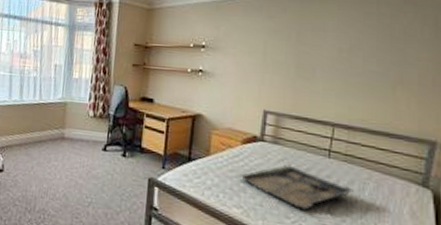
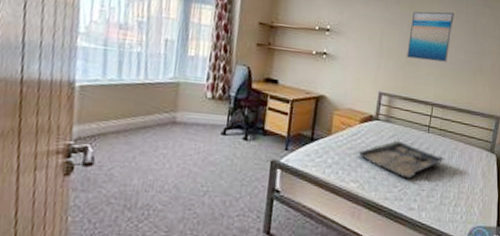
wall art: none [297,15,360,75] -> present [407,11,454,62]

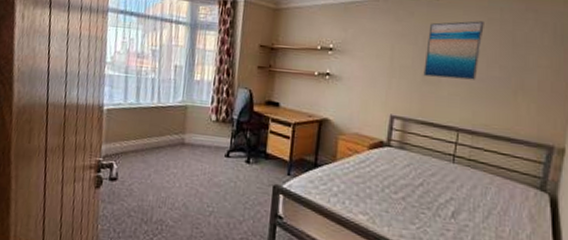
tray: present [357,140,445,179] -> none [366,170,476,215]

